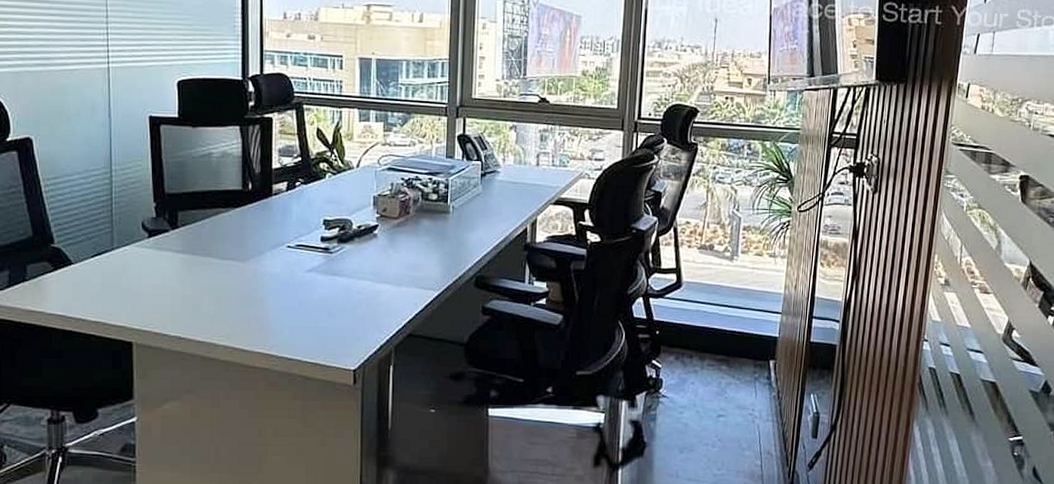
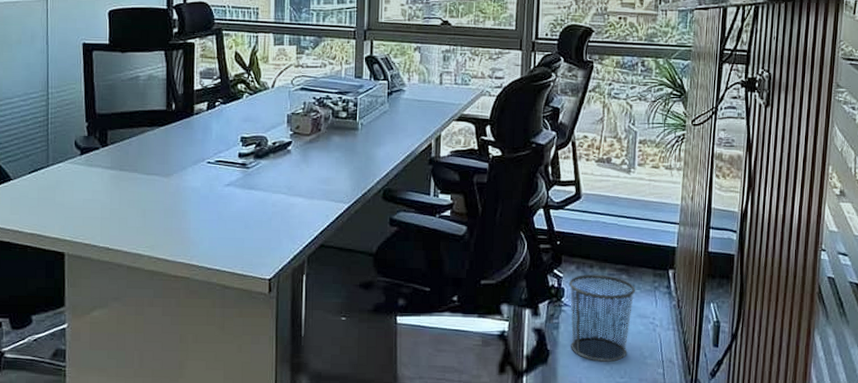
waste bin: none [667,364,736,454] -> present [568,274,636,362]

